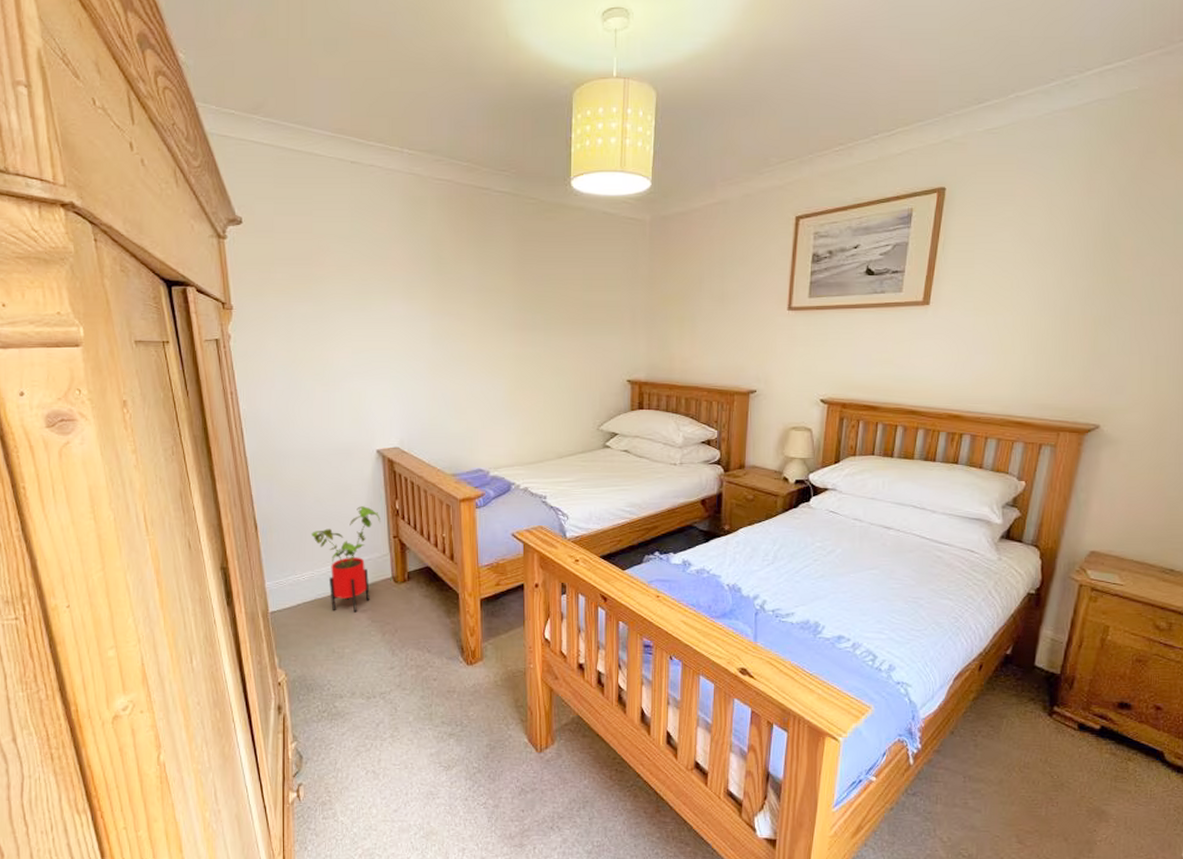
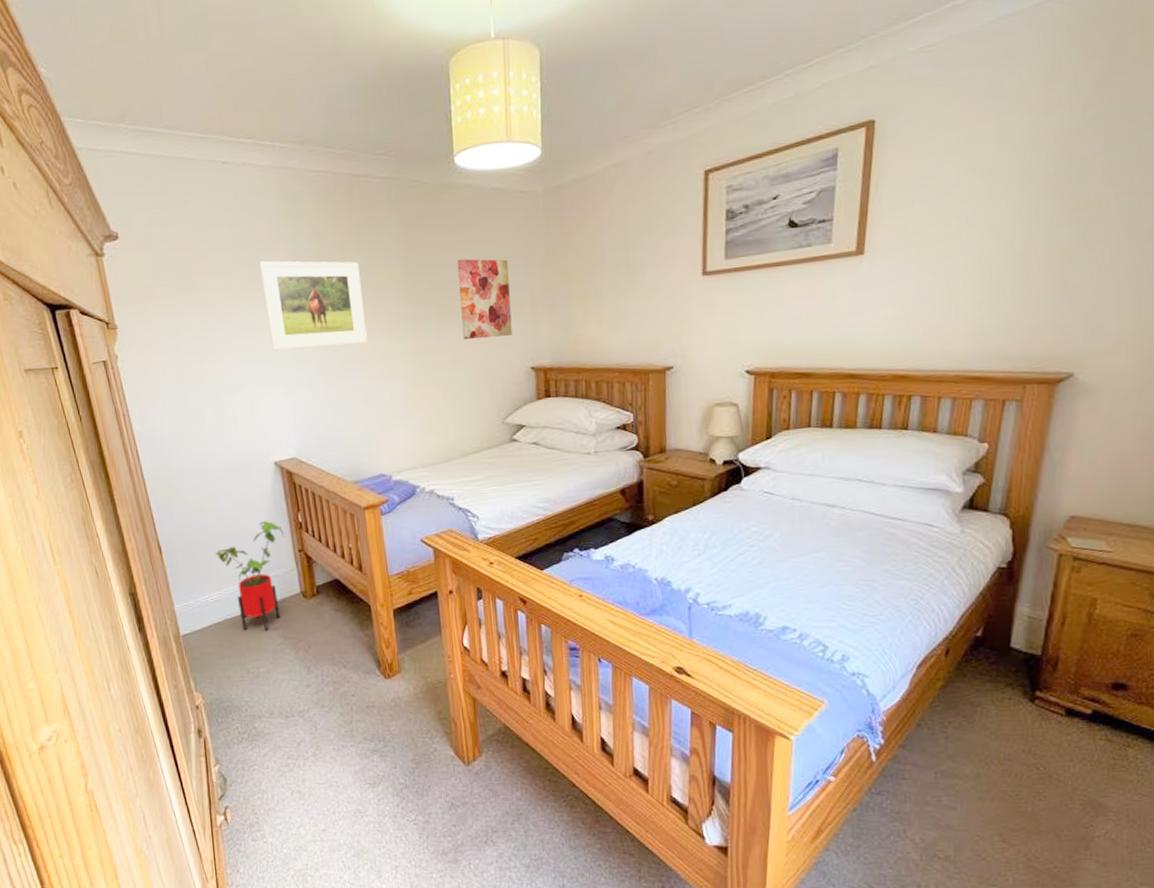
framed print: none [379,258,476,345] -> present [259,260,367,351]
wall art: none [566,274,613,350] -> present [456,259,512,340]

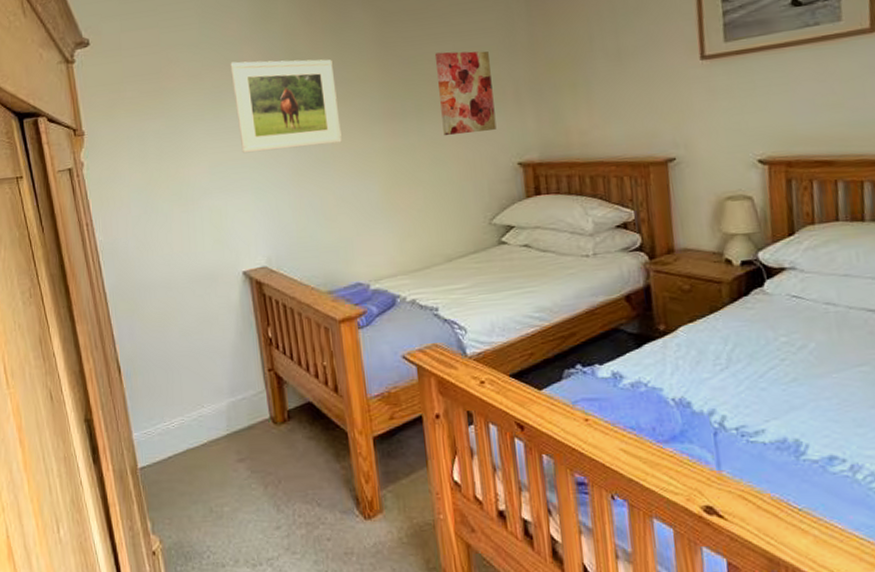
house plant: present [215,521,284,631] -> none [177,337,253,463]

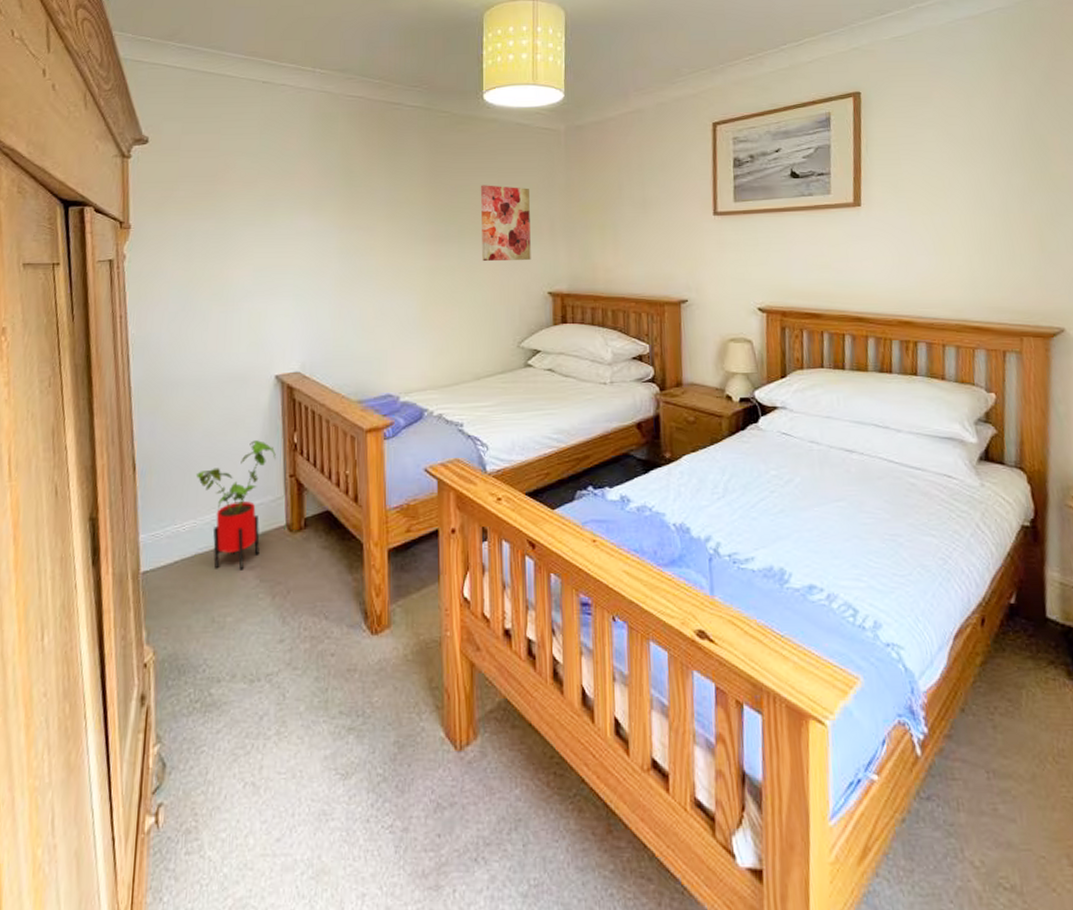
house plant: none [177,337,253,463] -> present [195,440,276,570]
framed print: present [230,59,342,154] -> none [286,173,386,261]

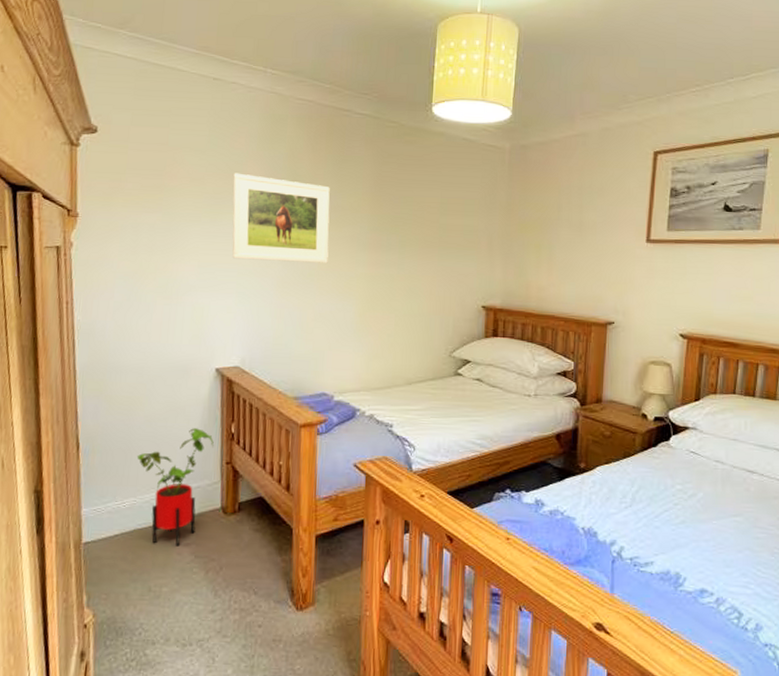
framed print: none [286,173,386,261] -> present [232,173,330,263]
wall art: present [480,185,531,262] -> none [421,197,471,274]

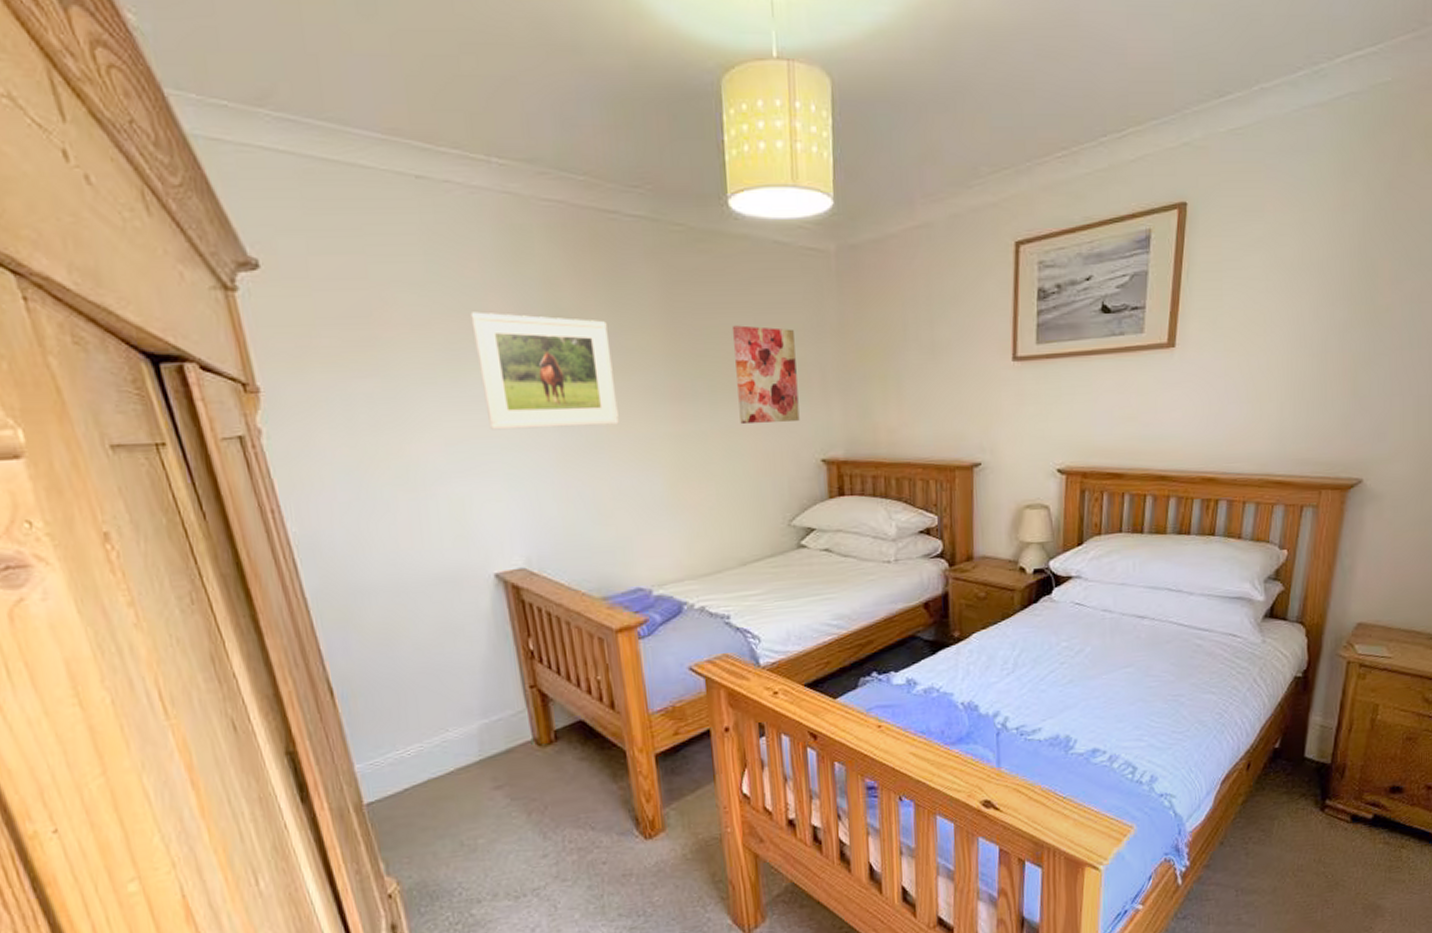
house plant: present [136,428,214,546] -> none [412,650,510,791]
wall art: none [421,197,471,274] -> present [731,325,800,425]

